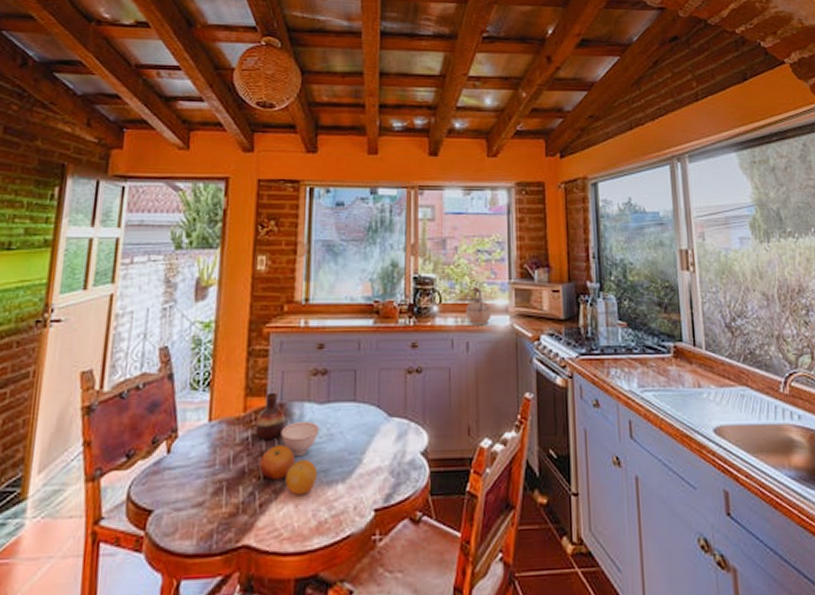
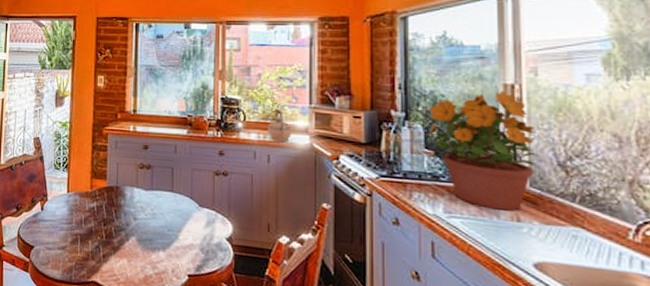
vase: present [256,392,285,441] -> none [99,177,120,212]
fruit: present [259,445,295,479] -> none [102,216,127,240]
bowl: present [281,422,319,457] -> none [117,201,145,227]
fruit: present [285,459,318,495] -> none [121,228,144,254]
flowerpot: none [620,255,709,378] -> present [429,90,536,211]

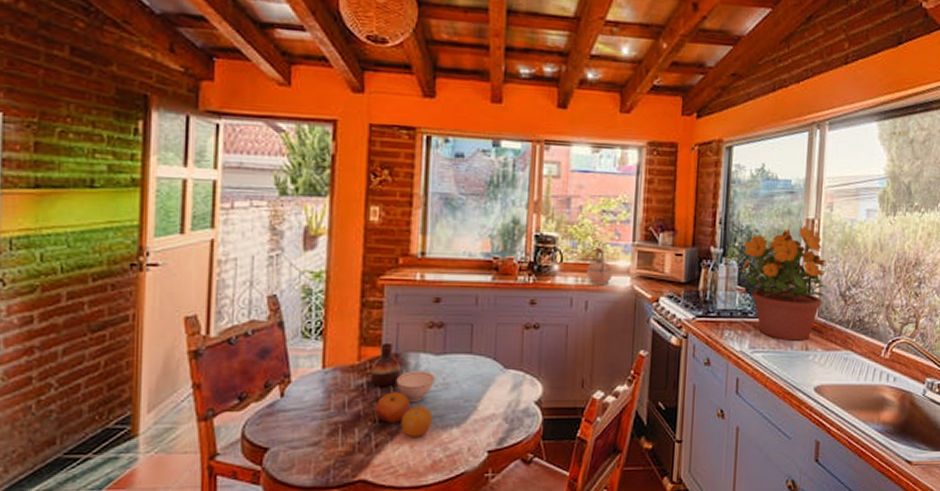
vase: none [99,177,120,212] -> present [371,342,400,387]
fruit: none [102,216,127,240] -> present [374,392,410,423]
bowl: none [117,201,145,227] -> present [396,371,435,403]
fruit: none [121,228,144,254] -> present [401,405,433,437]

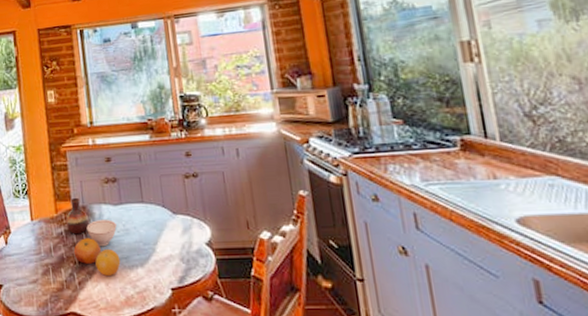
kettle: present [586,247,612,286] -> none [231,99,258,134]
flowerpot: present [742,225,825,341] -> none [391,47,504,170]

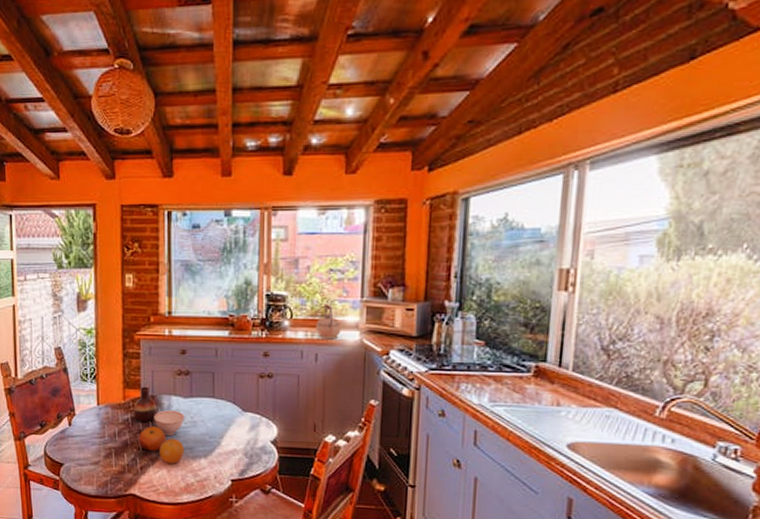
kettle: none [231,99,258,134] -> present [315,303,341,339]

